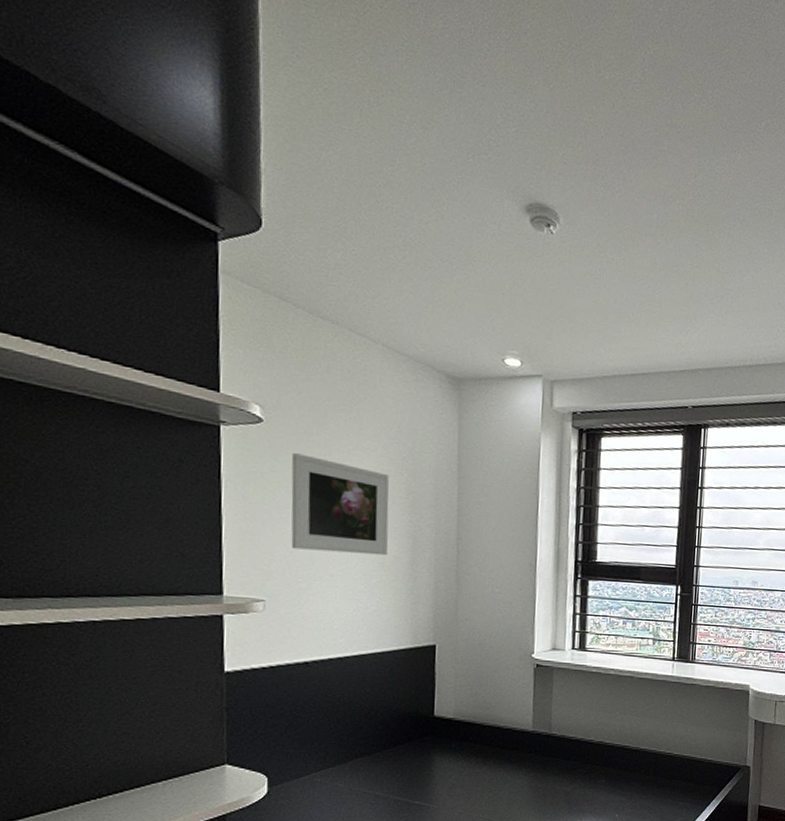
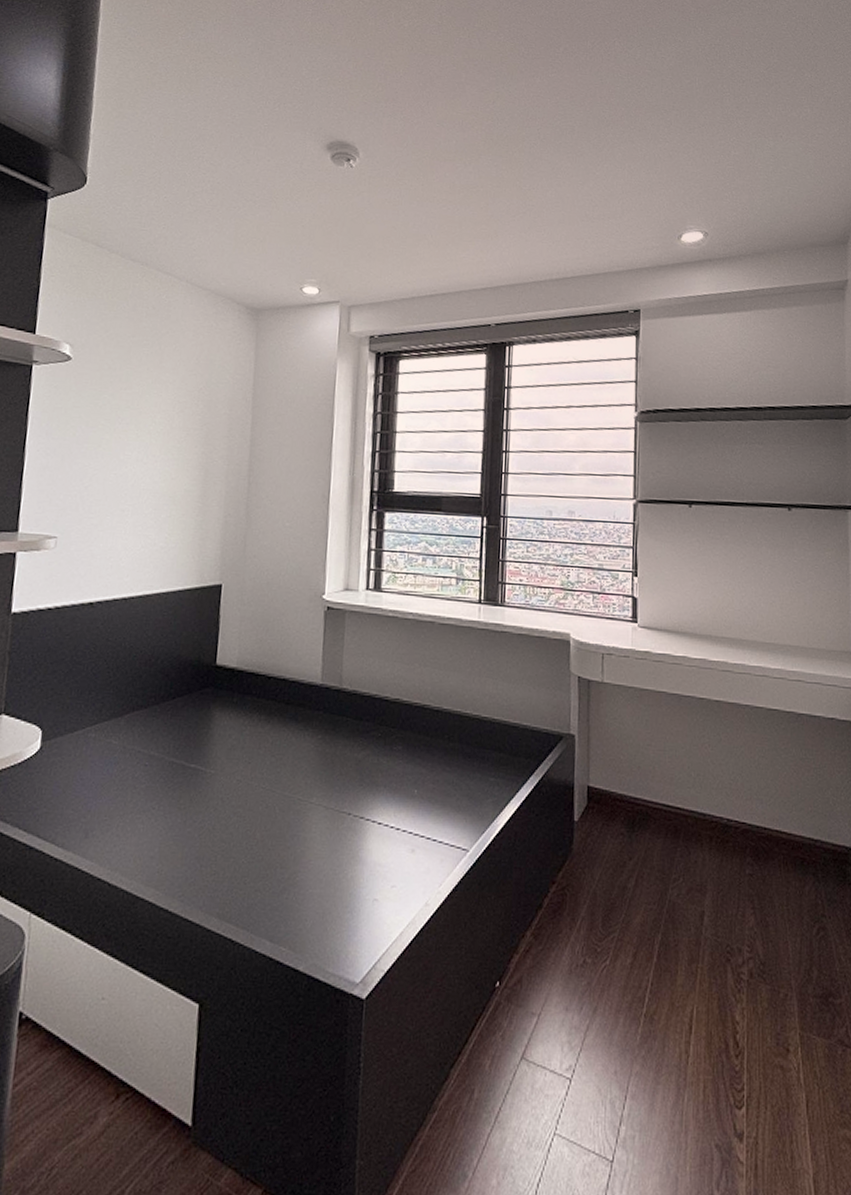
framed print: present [291,453,389,556] -> none [86,389,185,489]

